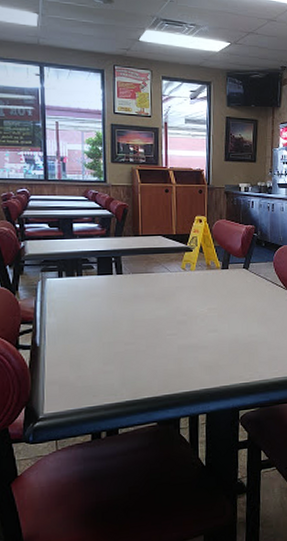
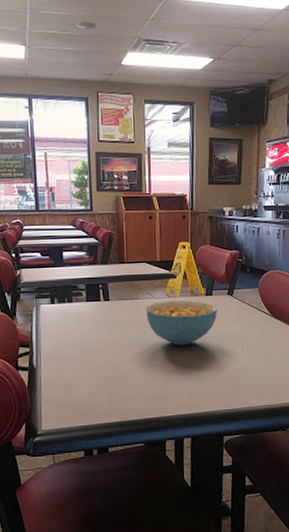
cereal bowl: none [160,274,234,320] -> present [145,300,218,346]

